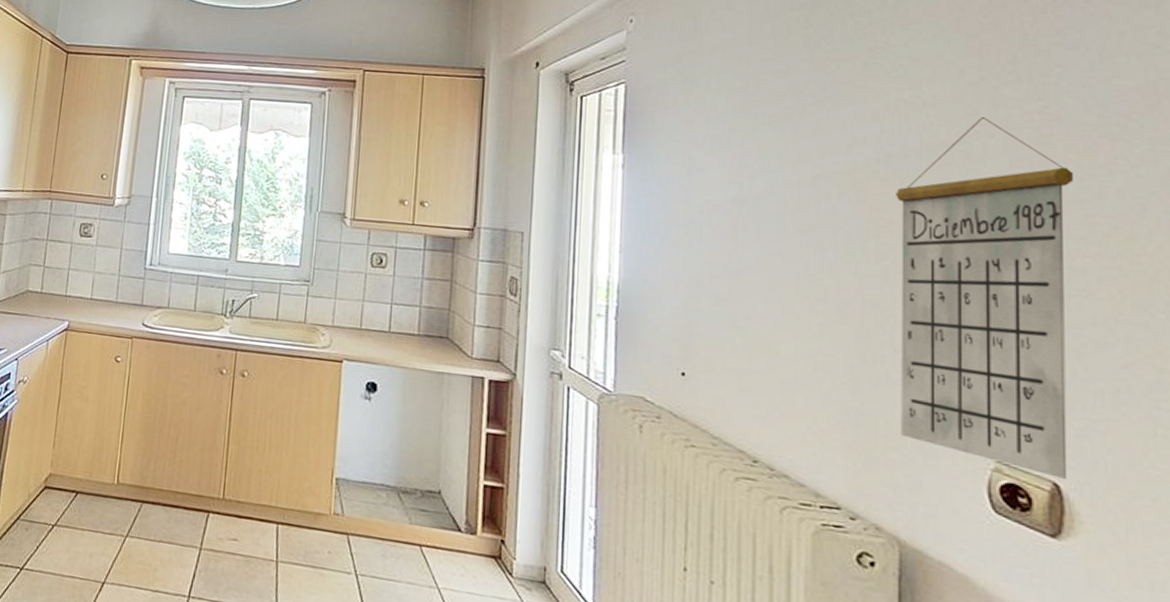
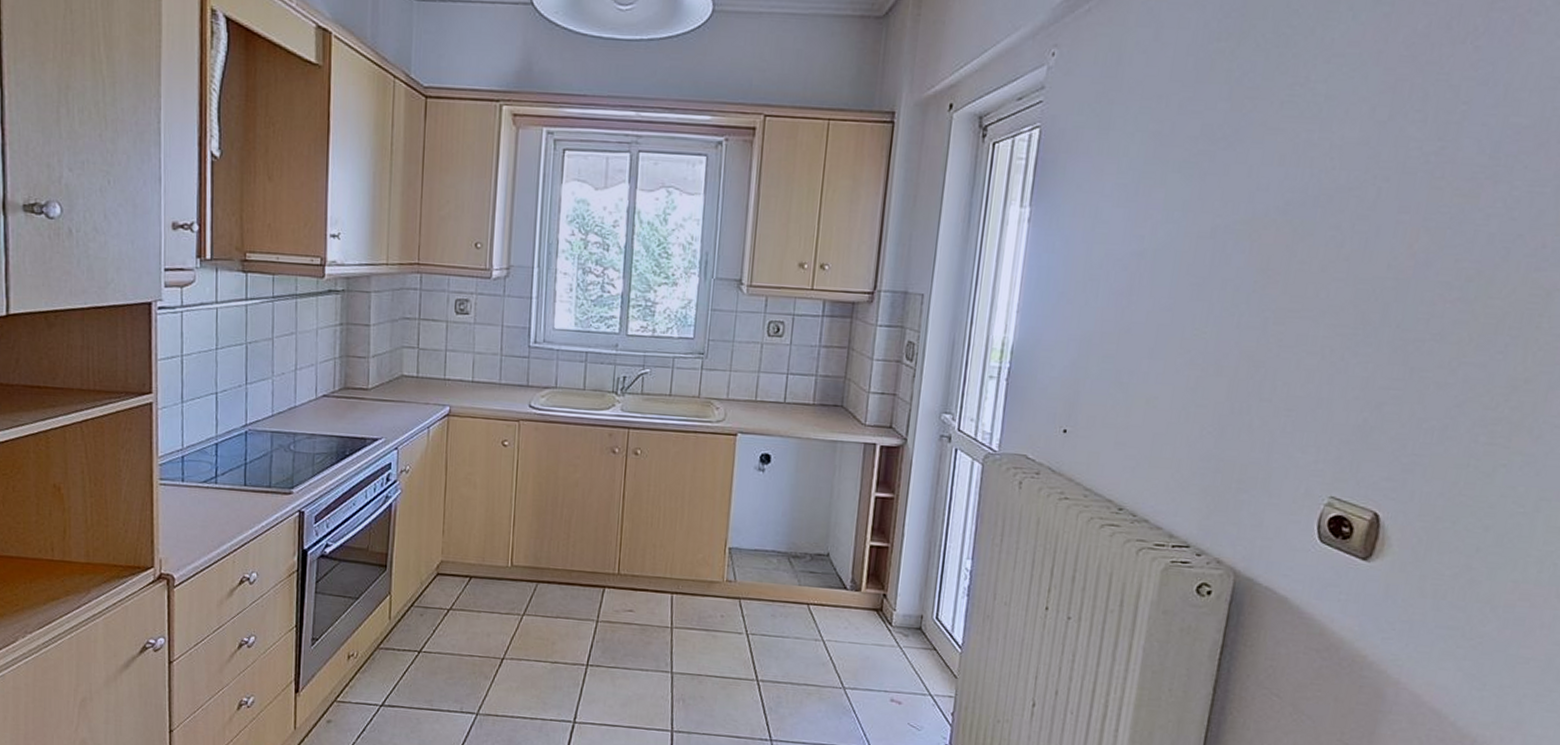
calendar: present [896,117,1074,479] -> none [1252,160,1454,509]

